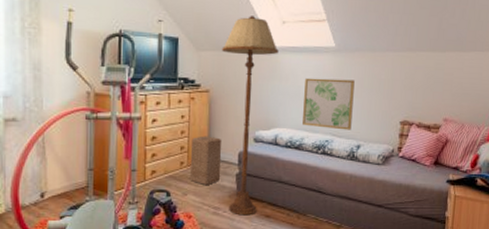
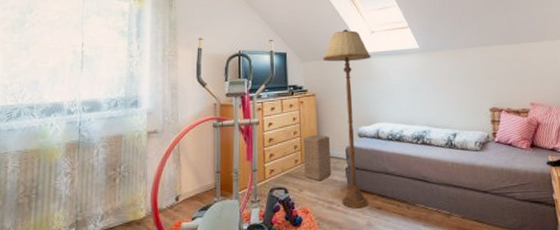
wall art: present [303,77,355,130] -> none [397,75,446,121]

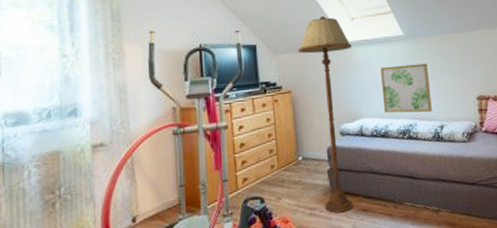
wooden block: present [304,134,331,181] -> none [280,135,312,187]
wall art: none [397,75,446,121] -> present [380,63,432,114]

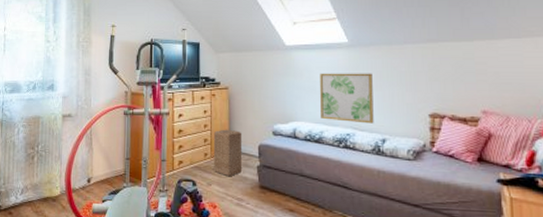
wooden block: none [280,135,312,187] -> present [214,129,241,177]
floor lamp: present [298,16,353,213] -> none [238,20,291,209]

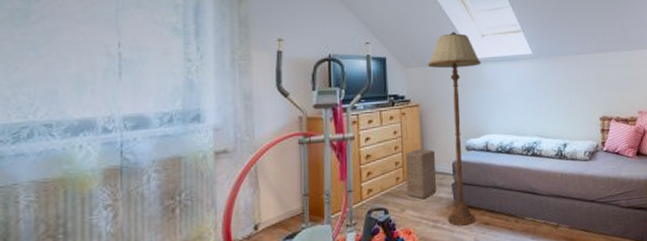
floor lamp: none [238,20,291,209] -> present [428,32,481,226]
wall art: present [320,73,374,124] -> none [508,83,557,131]

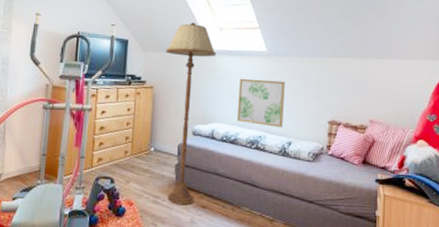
wooden block: present [406,149,436,200] -> none [133,127,163,175]
wall art: none [508,83,557,131] -> present [237,78,285,128]

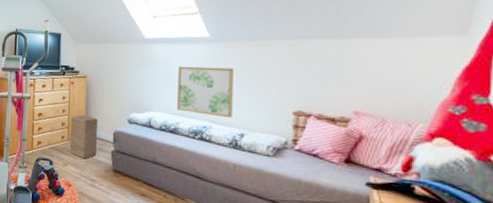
wooden block: none [133,127,163,175] -> present [70,115,97,159]
floor lamp: present [166,23,216,205] -> none [98,13,151,192]

